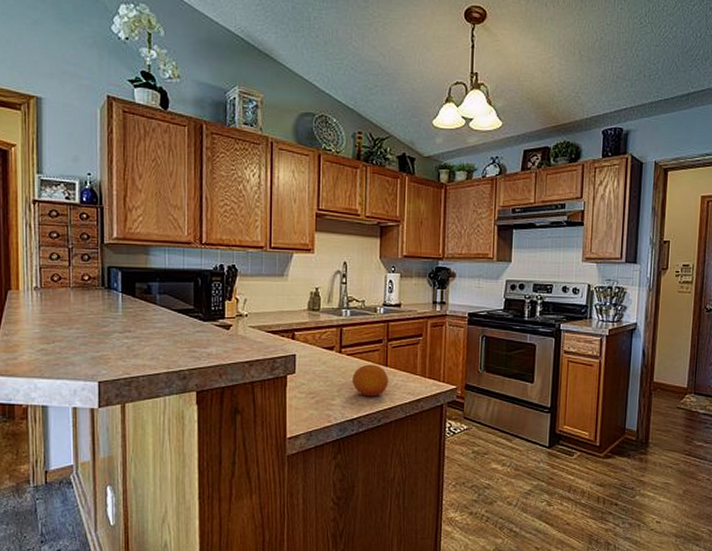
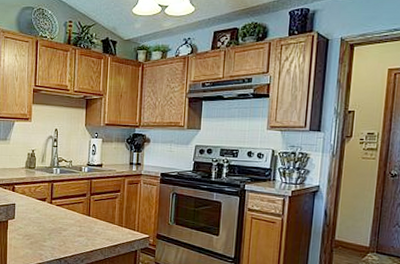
fruit: present [352,364,388,397] -> none [61,214,90,241]

